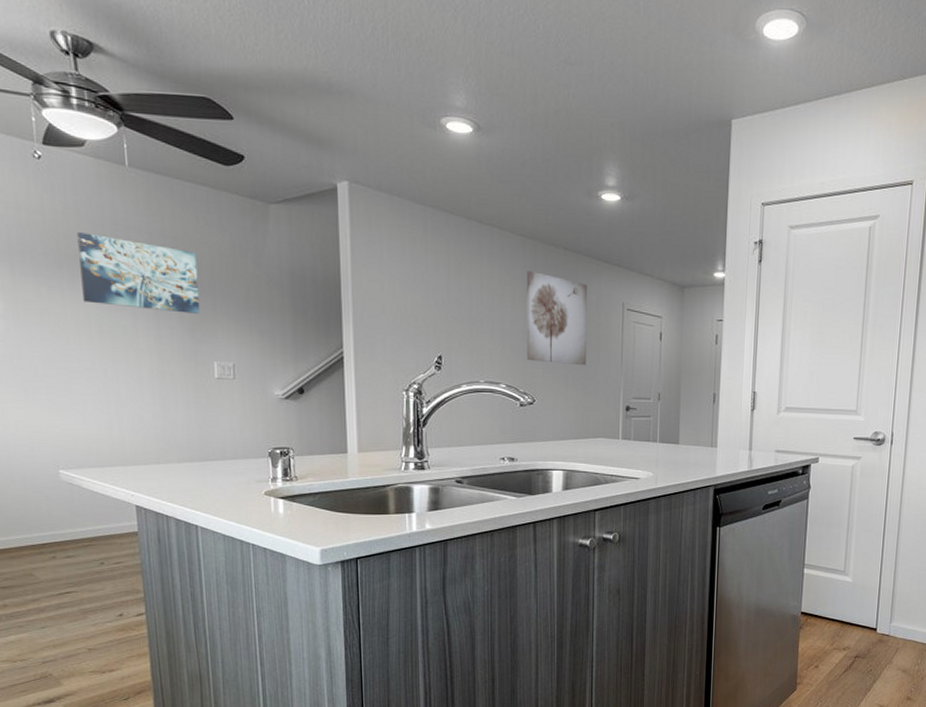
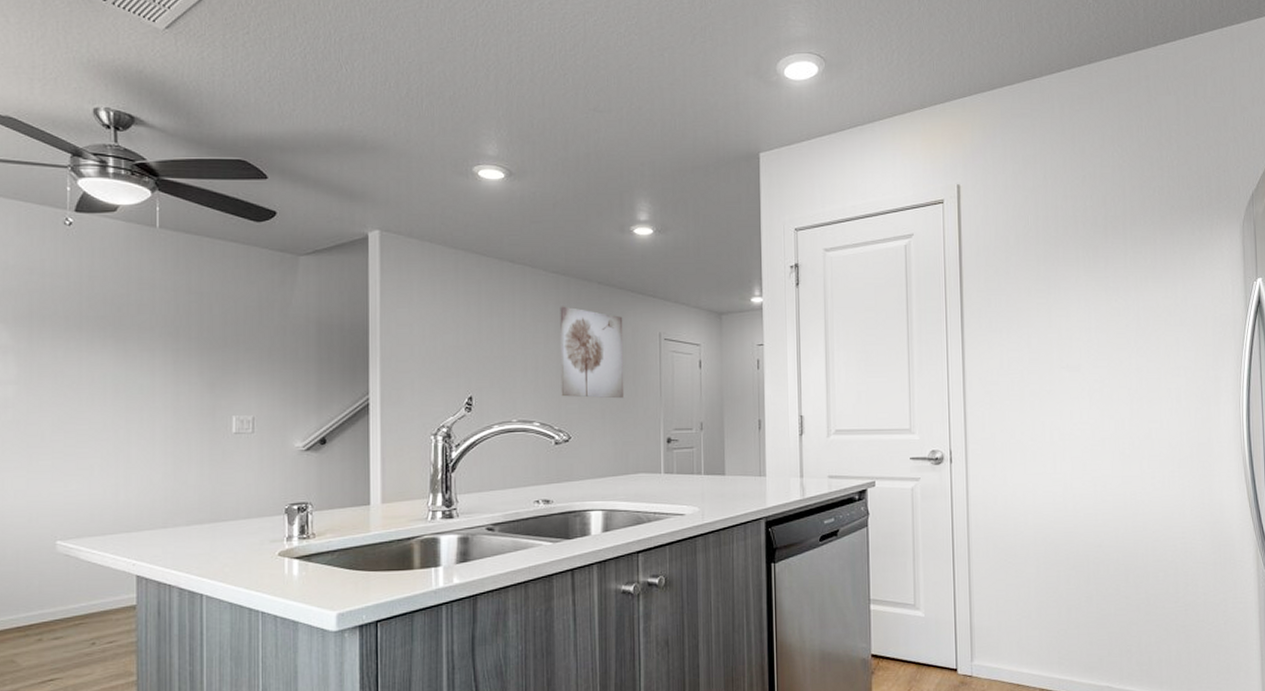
wall art: present [77,232,200,314] -> none [101,294,222,368]

